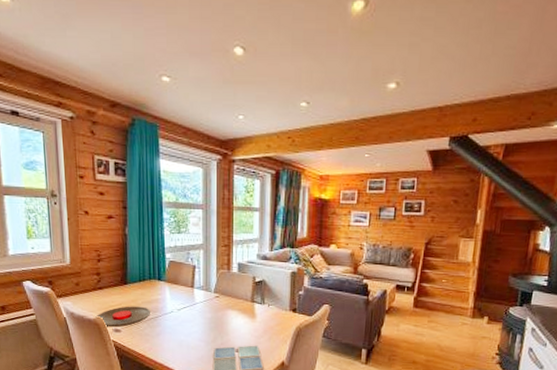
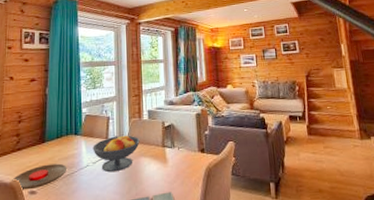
fruit bowl: none [177,285,228,321] -> present [92,134,140,173]

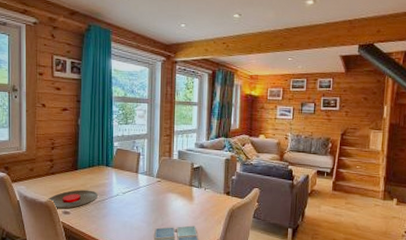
fruit bowl: present [92,134,140,173] -> none [123,170,168,204]

